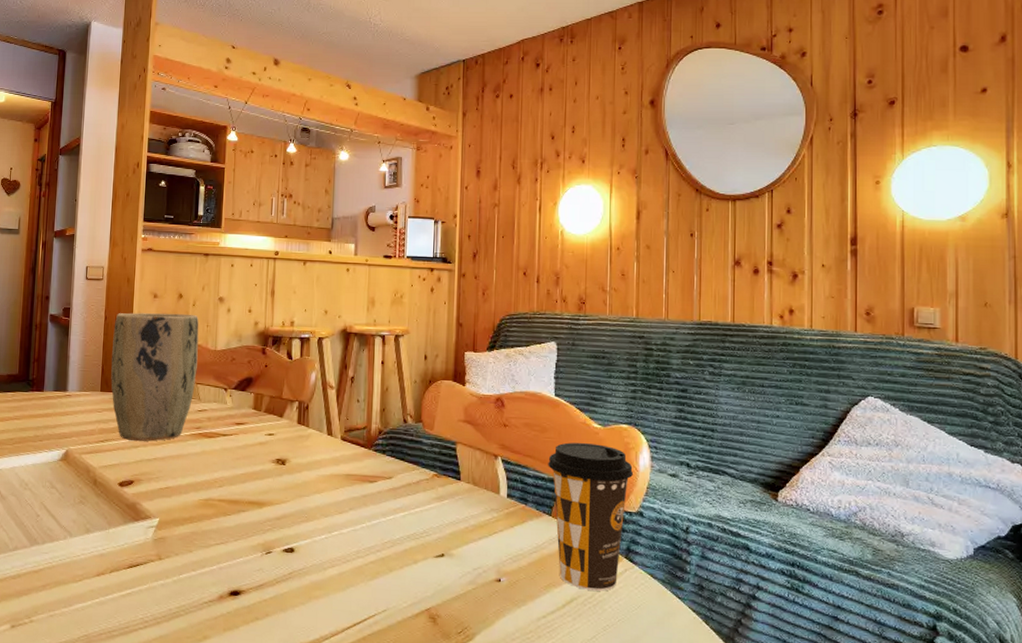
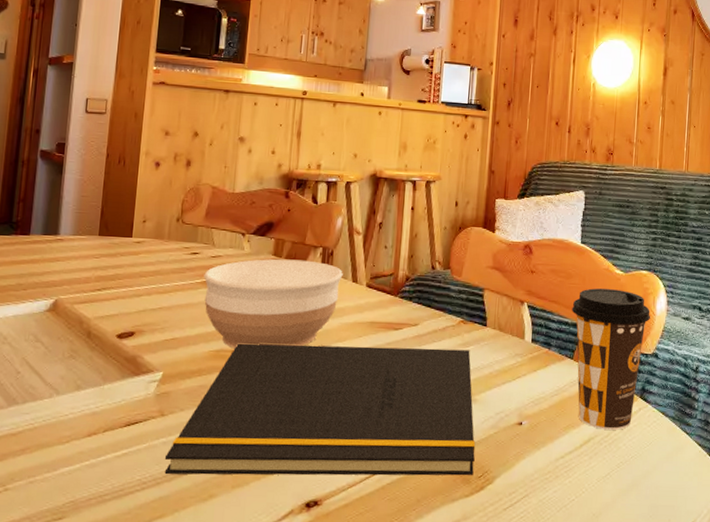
plant pot: present [111,313,199,441] -> none [111,150,216,290]
notepad: none [163,492,454,631] -> present [164,343,476,476]
bowl: none [192,412,319,497] -> present [204,258,343,348]

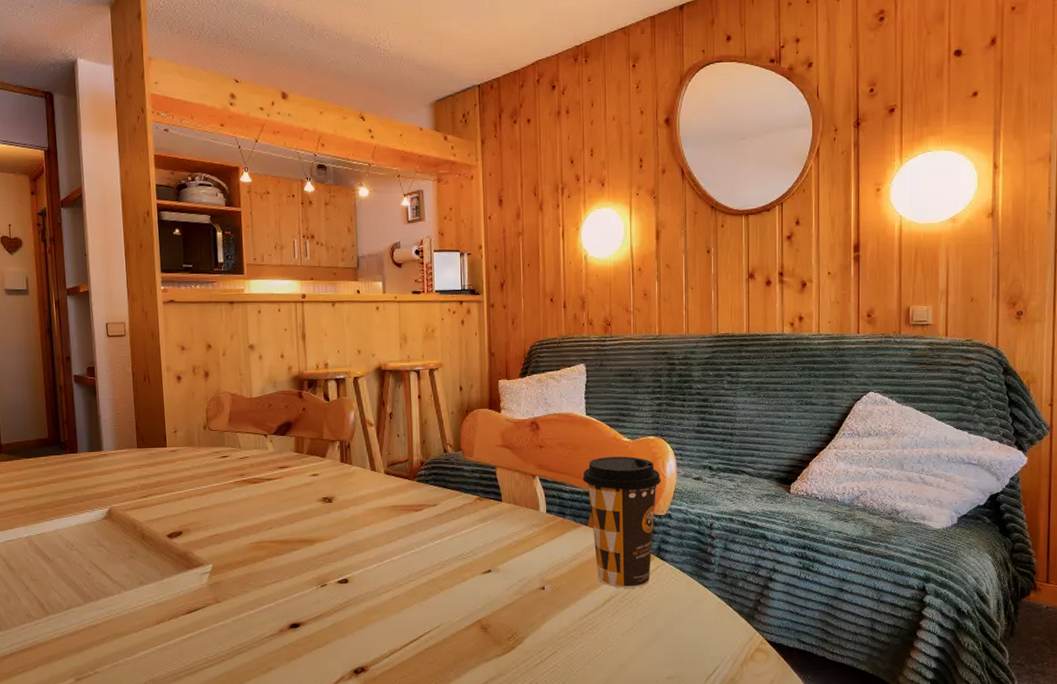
notepad: present [164,343,476,476] -> none [225,524,504,652]
bowl: present [204,258,343,348] -> none [235,454,362,539]

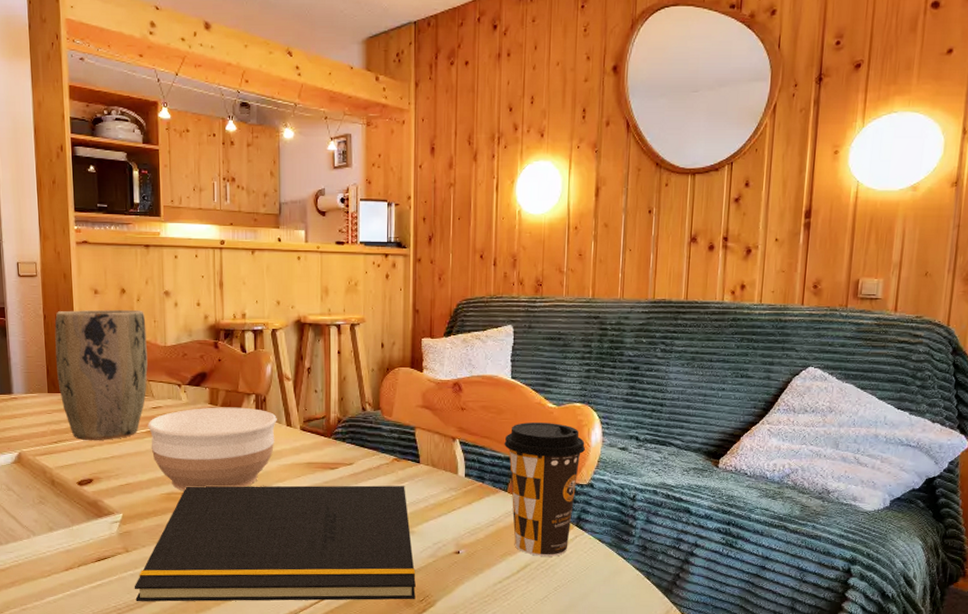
plant pot: none [143,364,235,493] -> present [54,309,148,440]
notepad: none [225,524,504,652] -> present [134,485,416,602]
bowl: none [235,454,362,539] -> present [148,407,277,490]

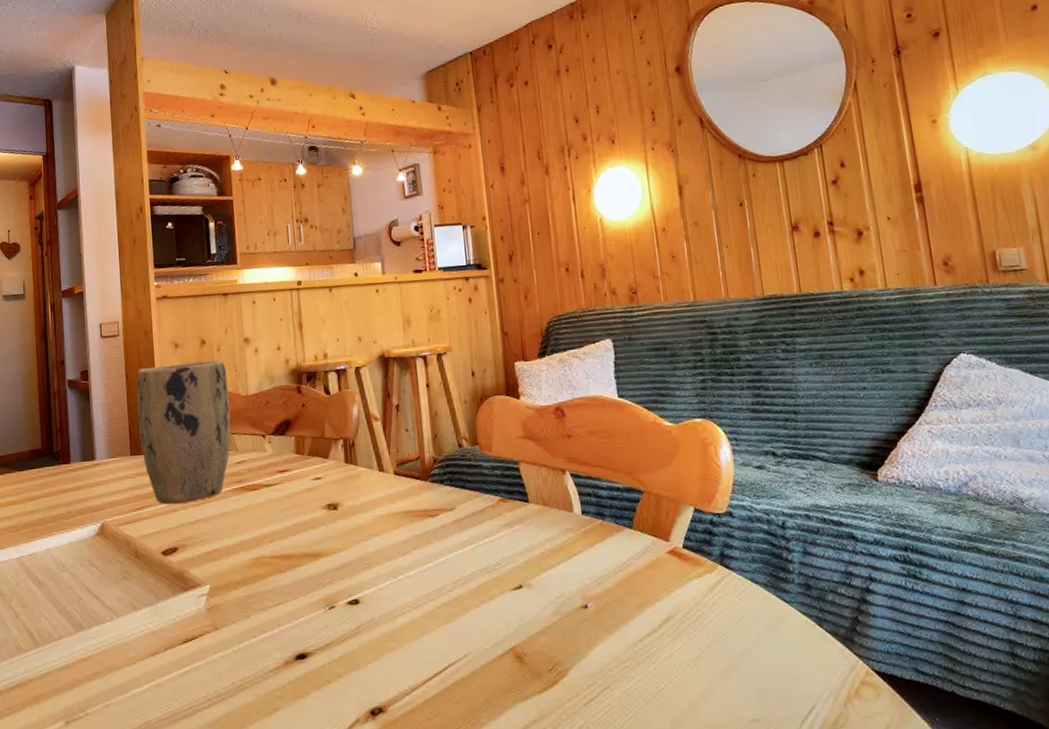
notepad: present [134,485,416,602] -> none [224,530,543,689]
bowl: present [148,407,277,490] -> none [232,454,368,553]
coffee cup: present [504,422,585,556] -> none [621,443,715,605]

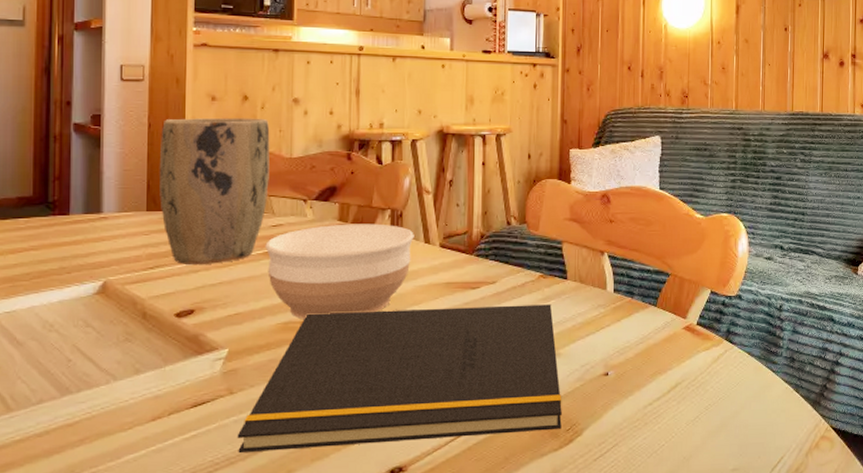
notepad: none [224,530,543,689] -> present [237,304,562,452]
bowl: none [232,454,368,553] -> present [265,223,414,319]

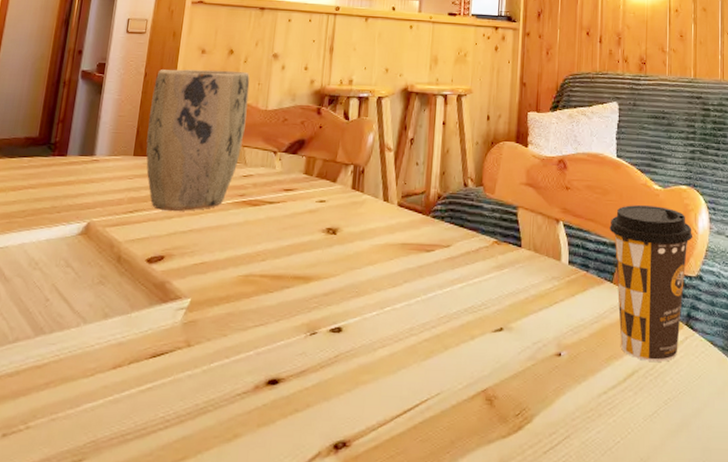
notepad: present [237,304,562,452] -> none [188,267,512,414]
bowl: present [265,223,414,319] -> none [234,177,374,272]
coffee cup: none [653,234,732,374] -> present [609,205,692,362]

